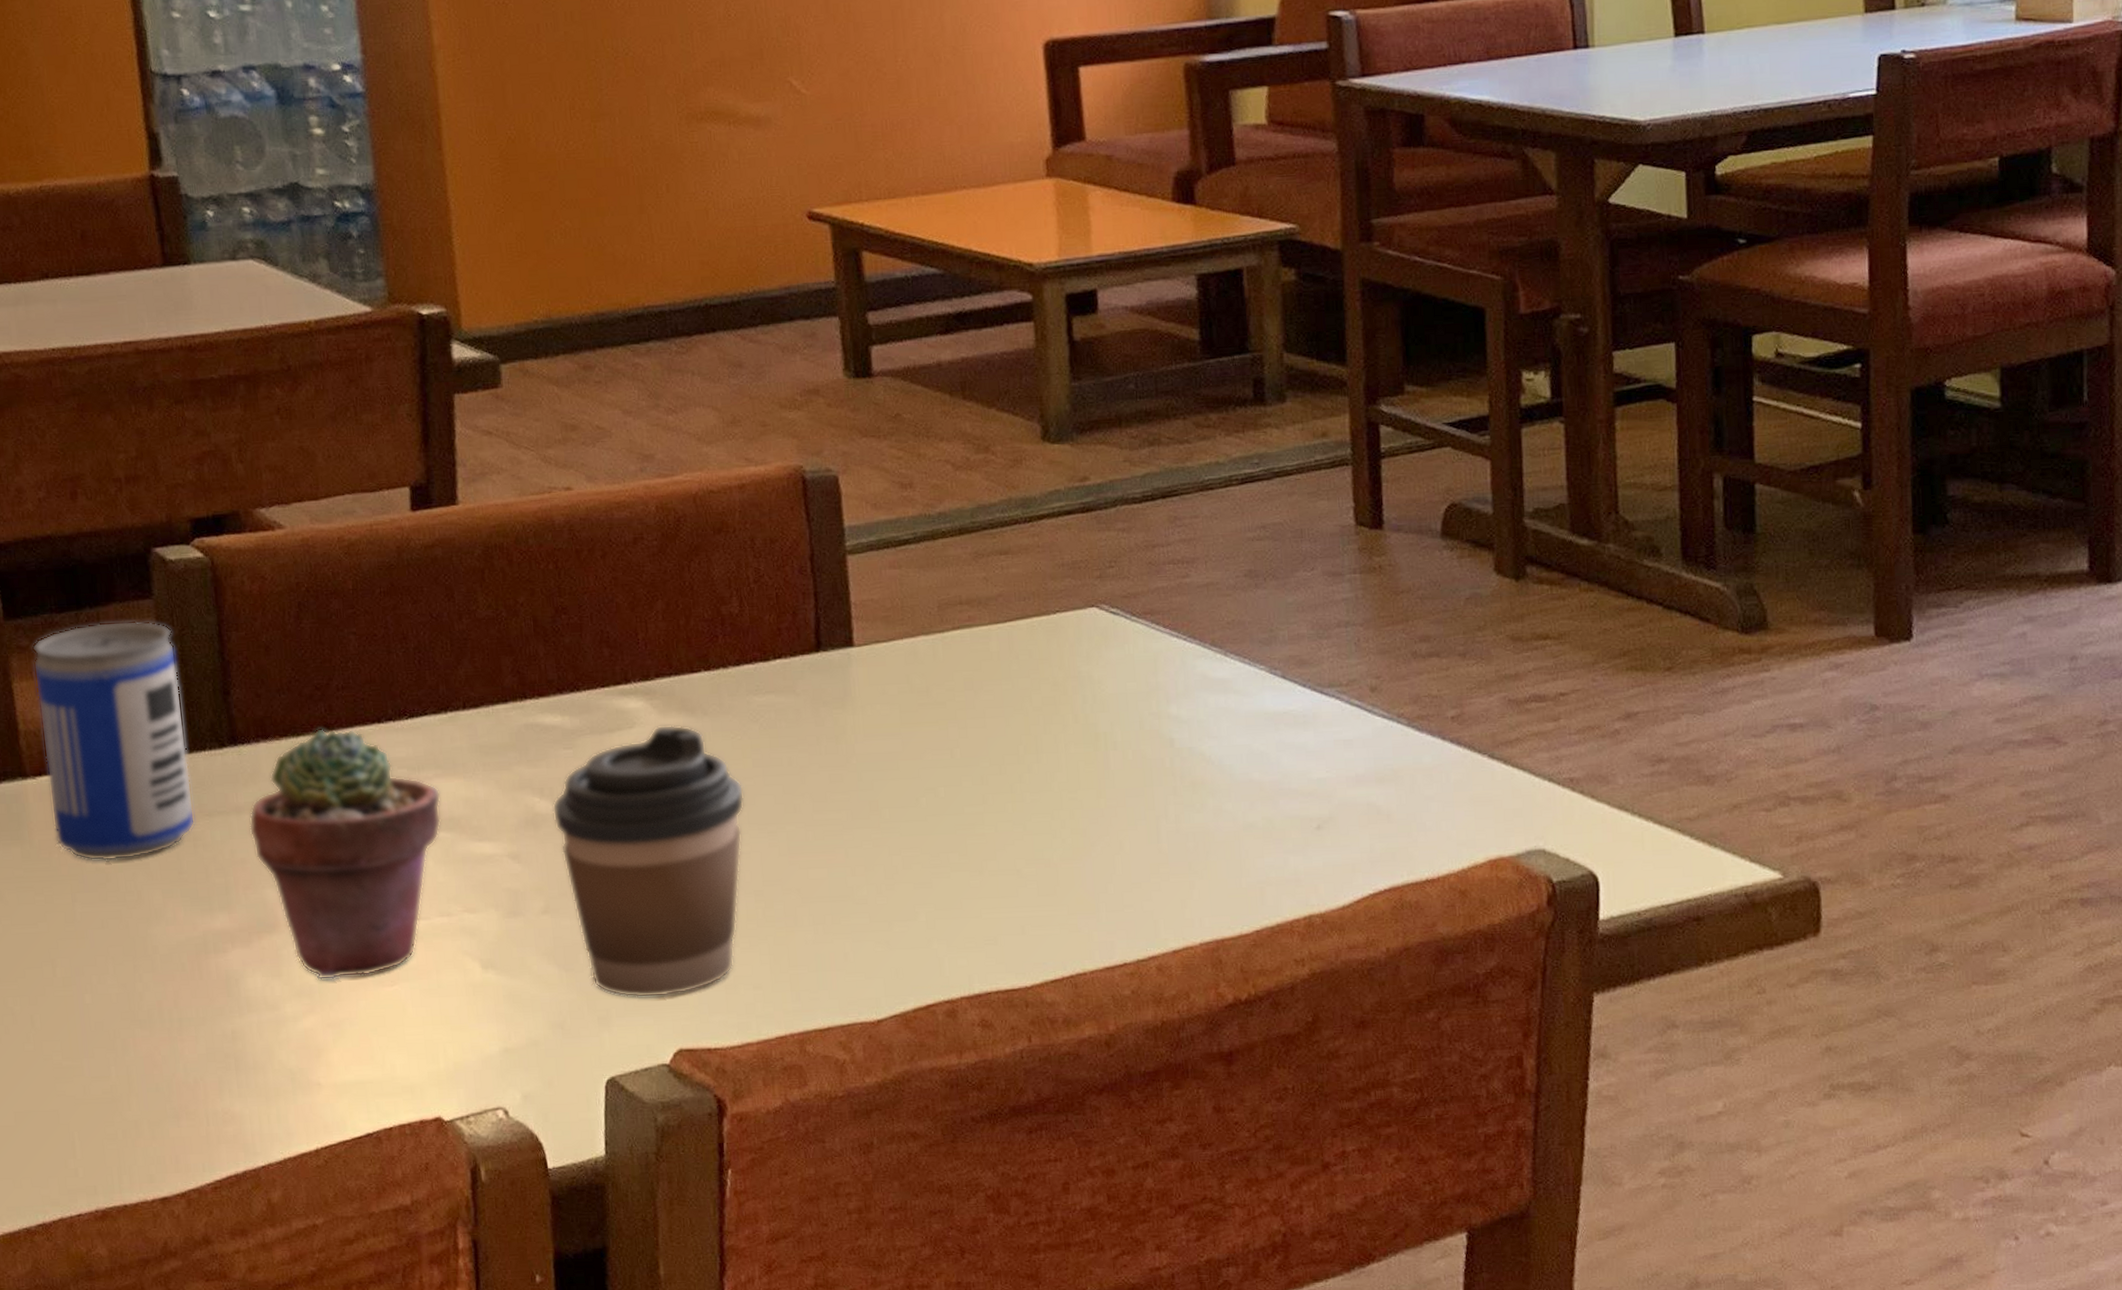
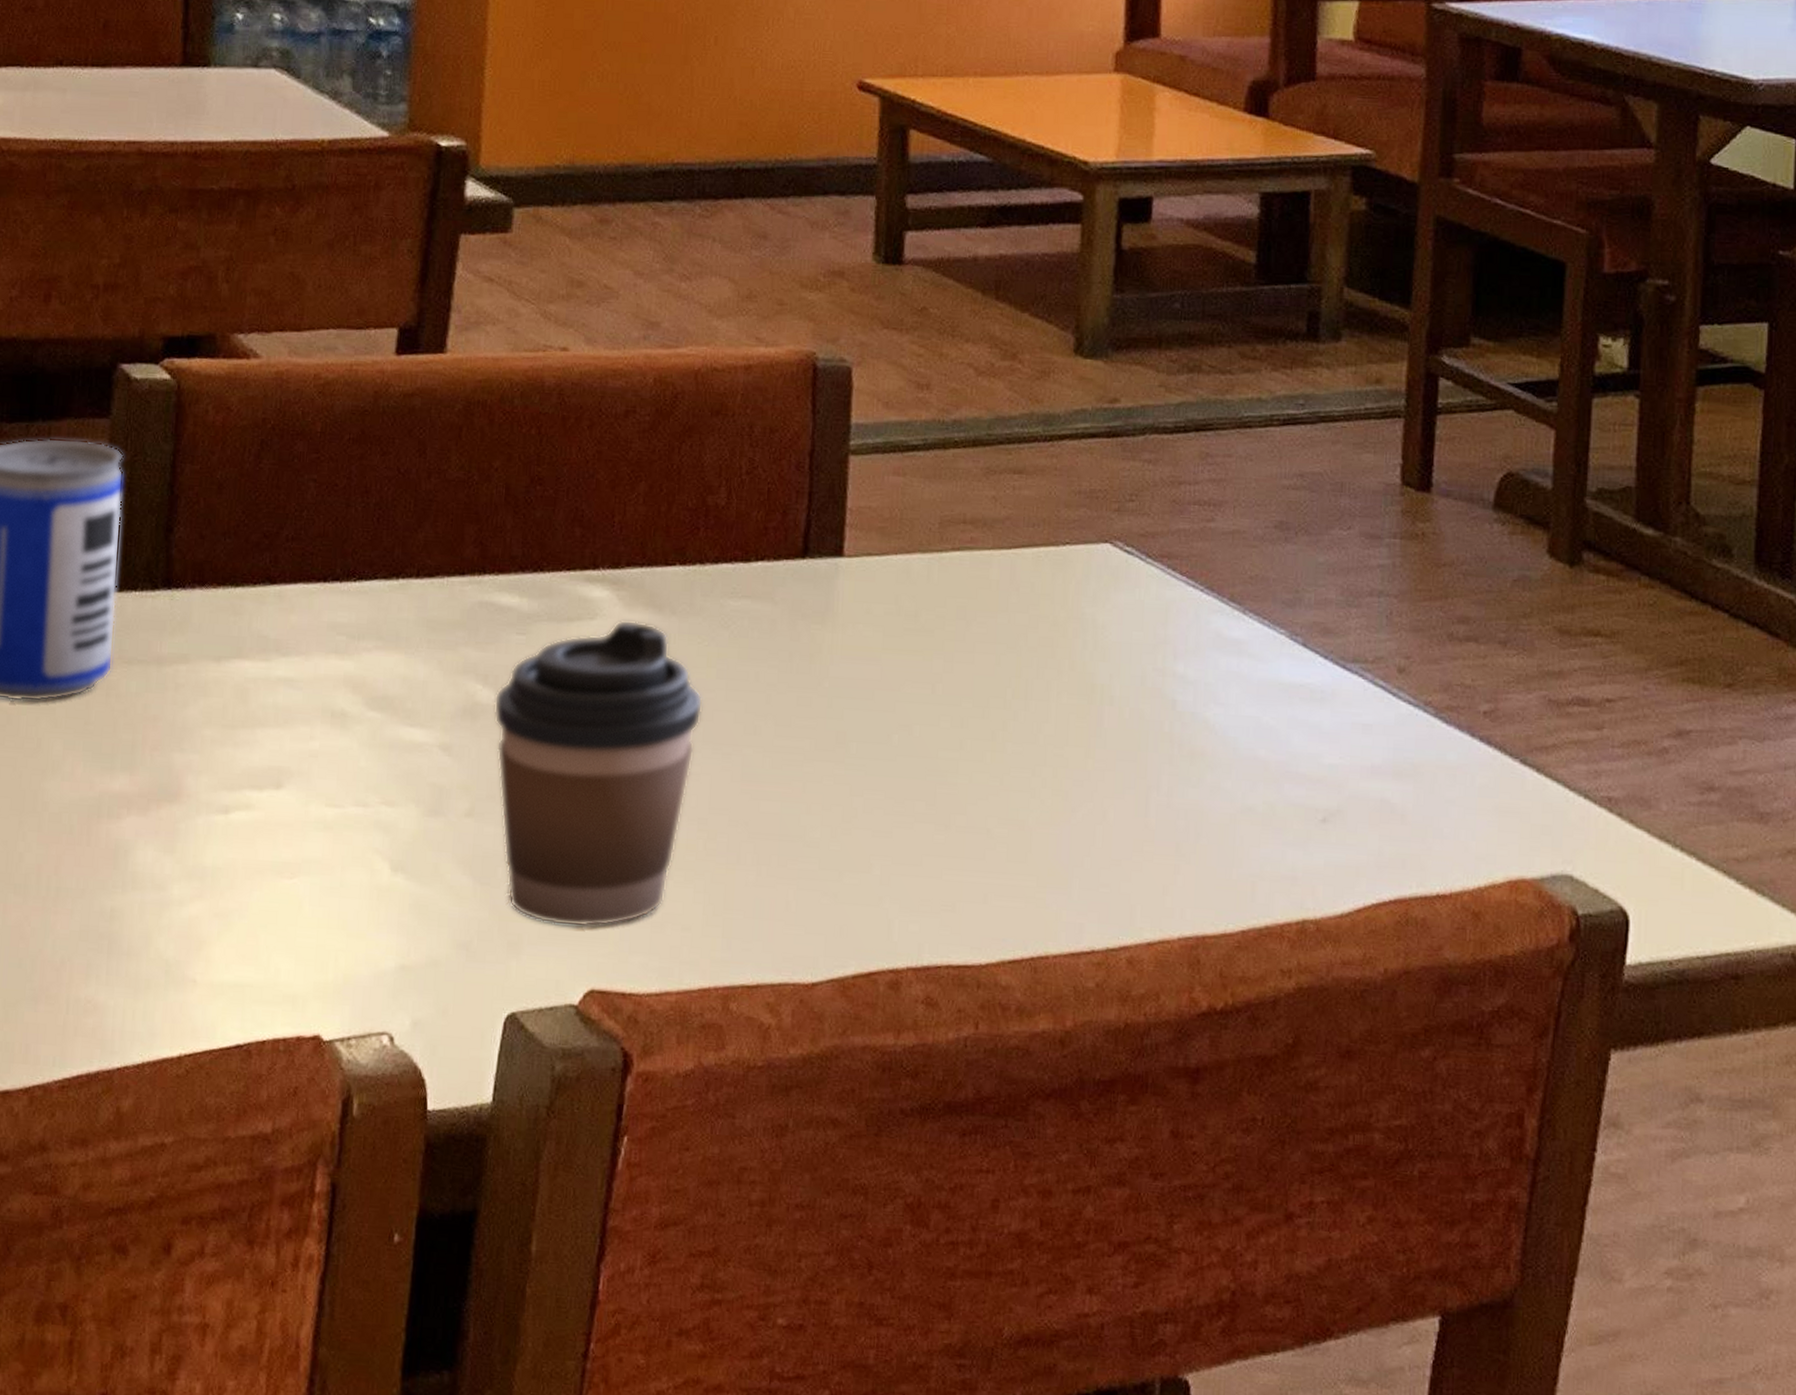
potted succulent: present [249,728,441,981] -> none [167,580,378,864]

